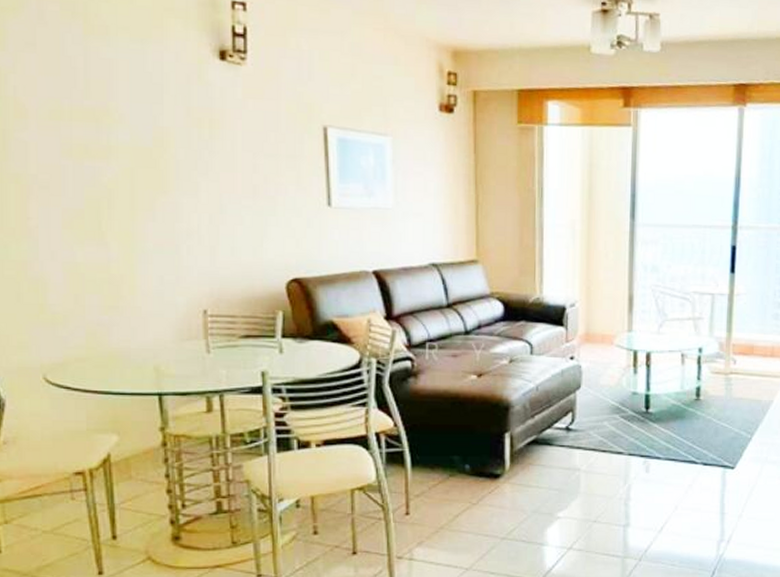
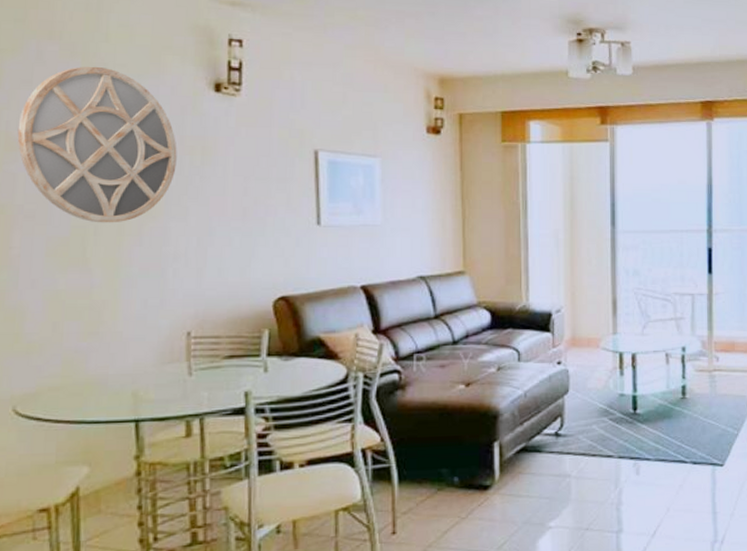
home mirror: none [25,28,185,197] -> present [17,66,177,223]

